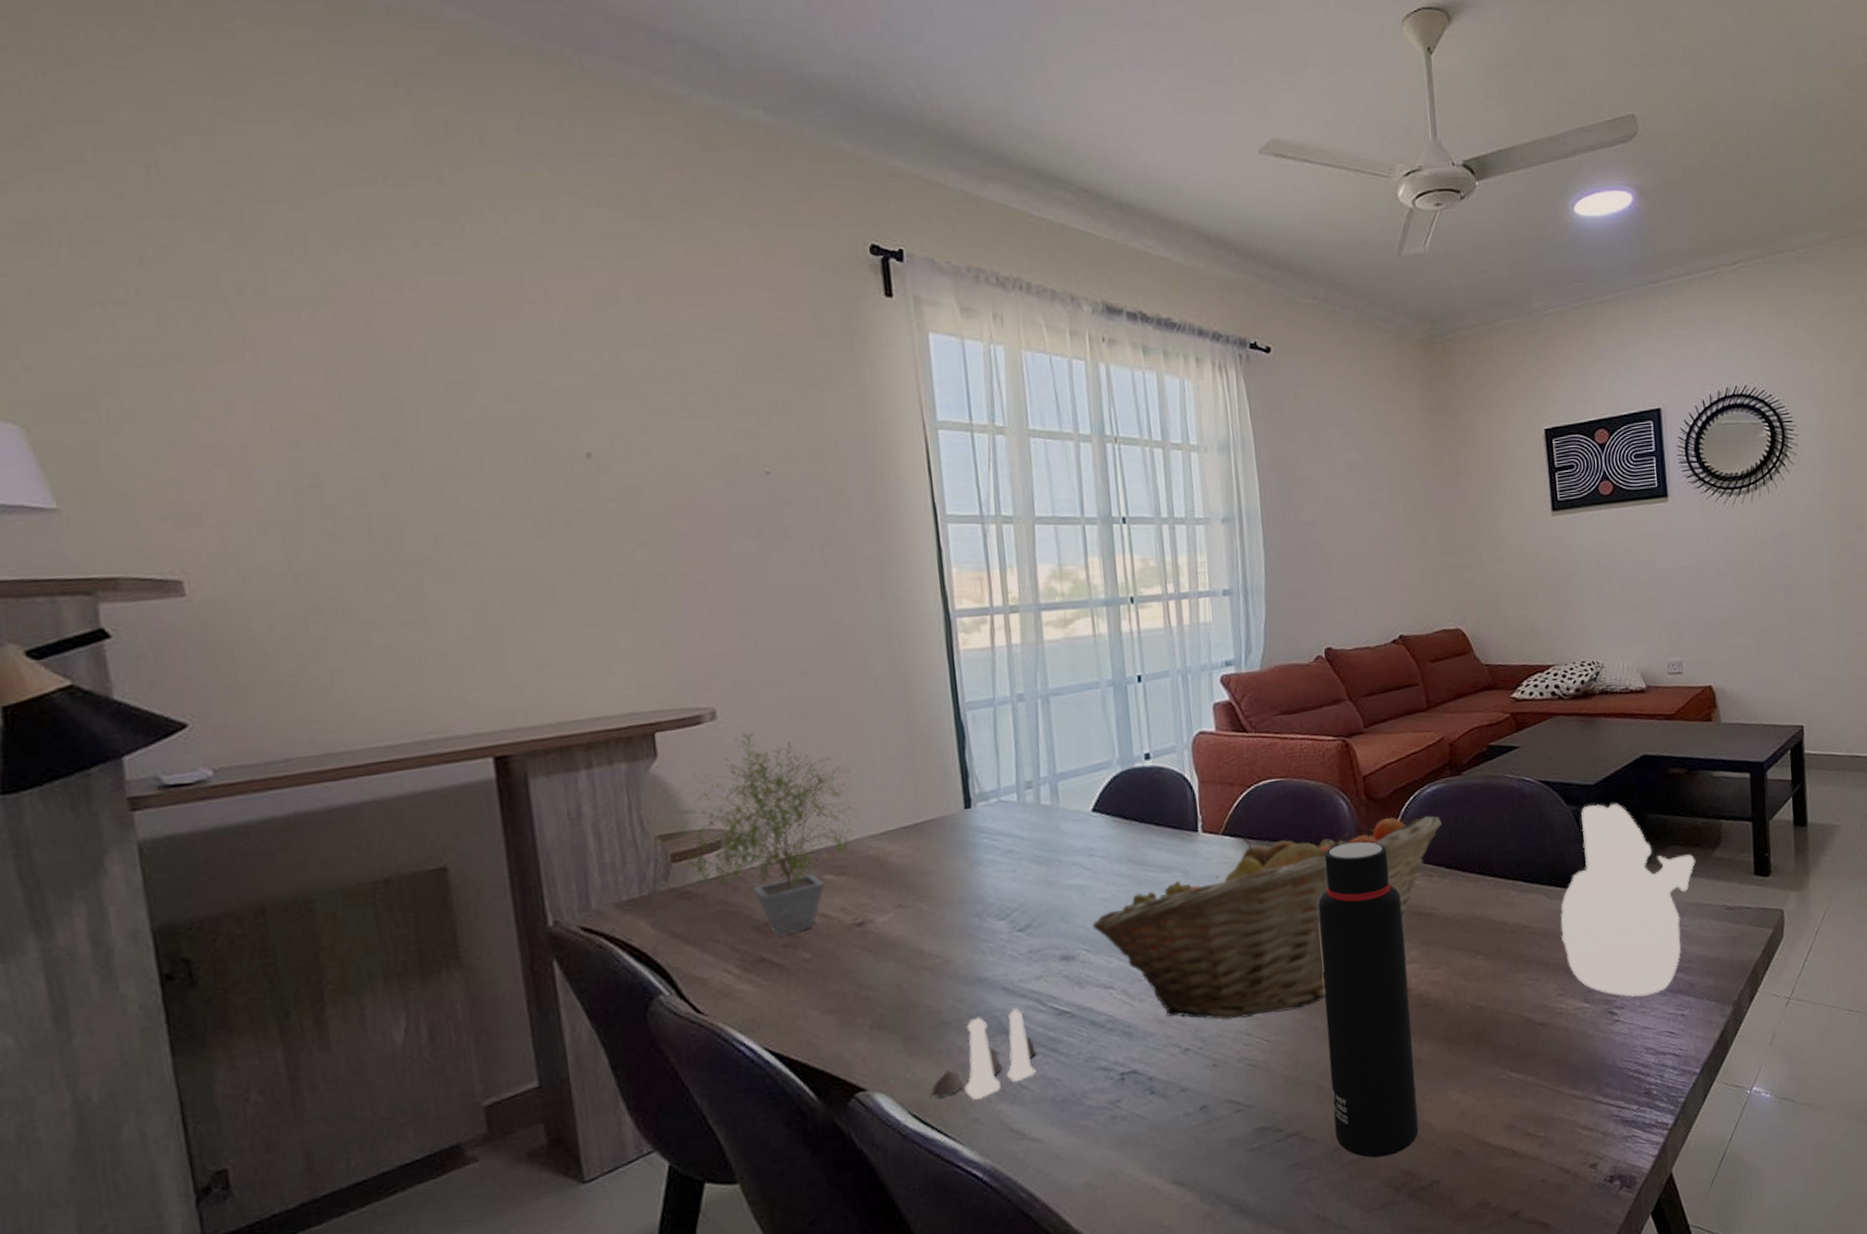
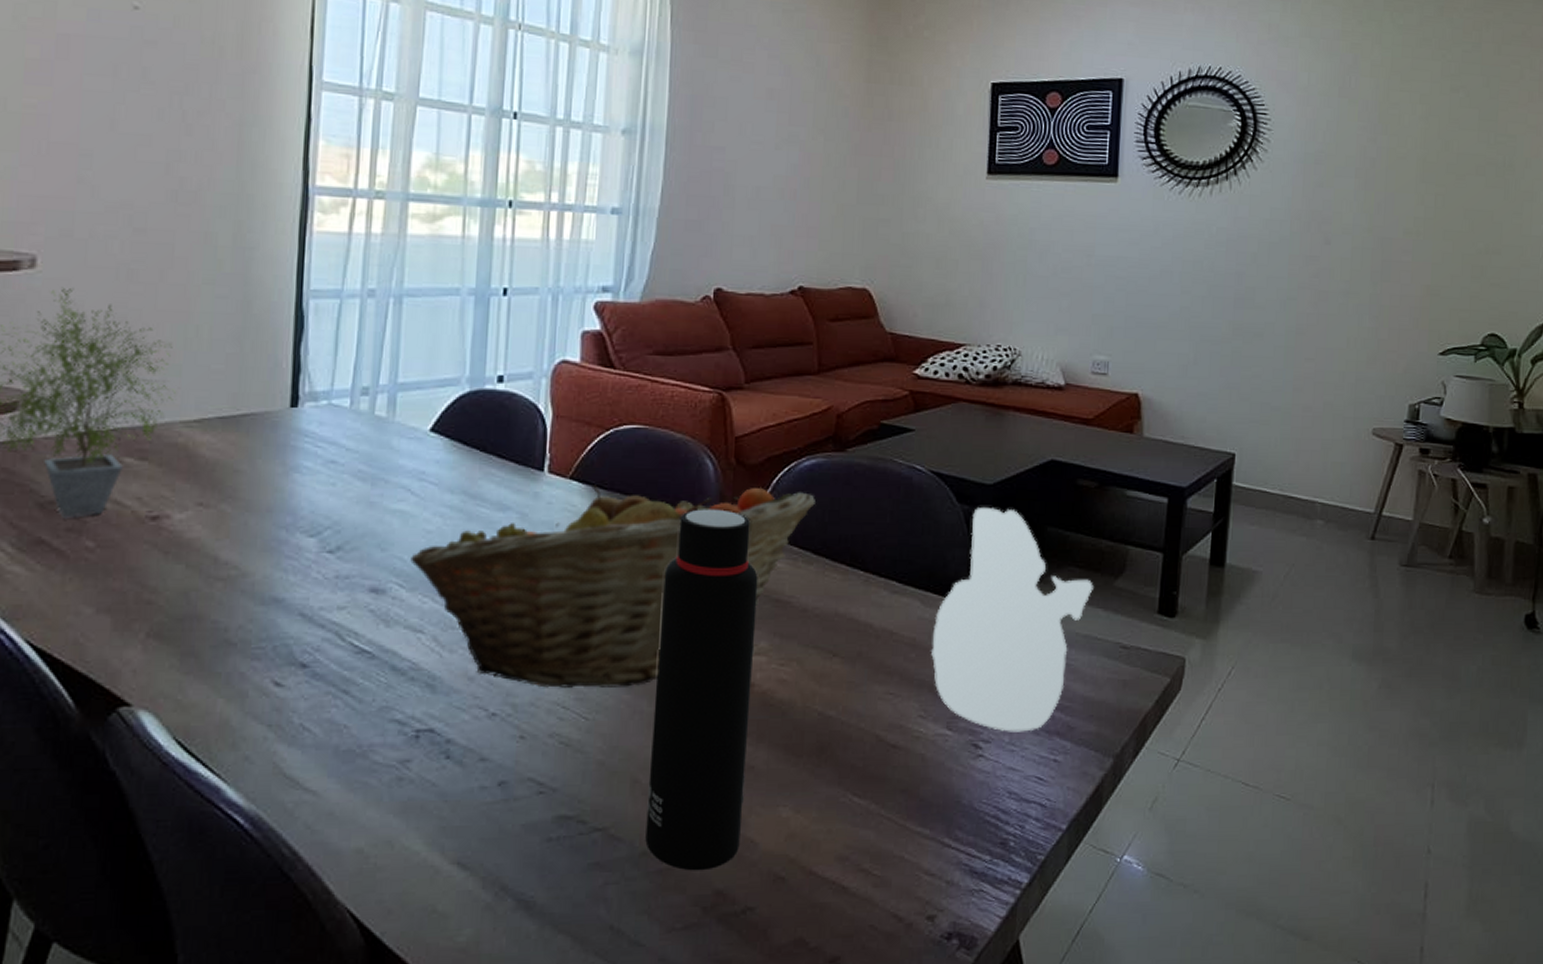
salt and pepper shaker set: present [931,1008,1036,1100] -> none [201,639,326,735]

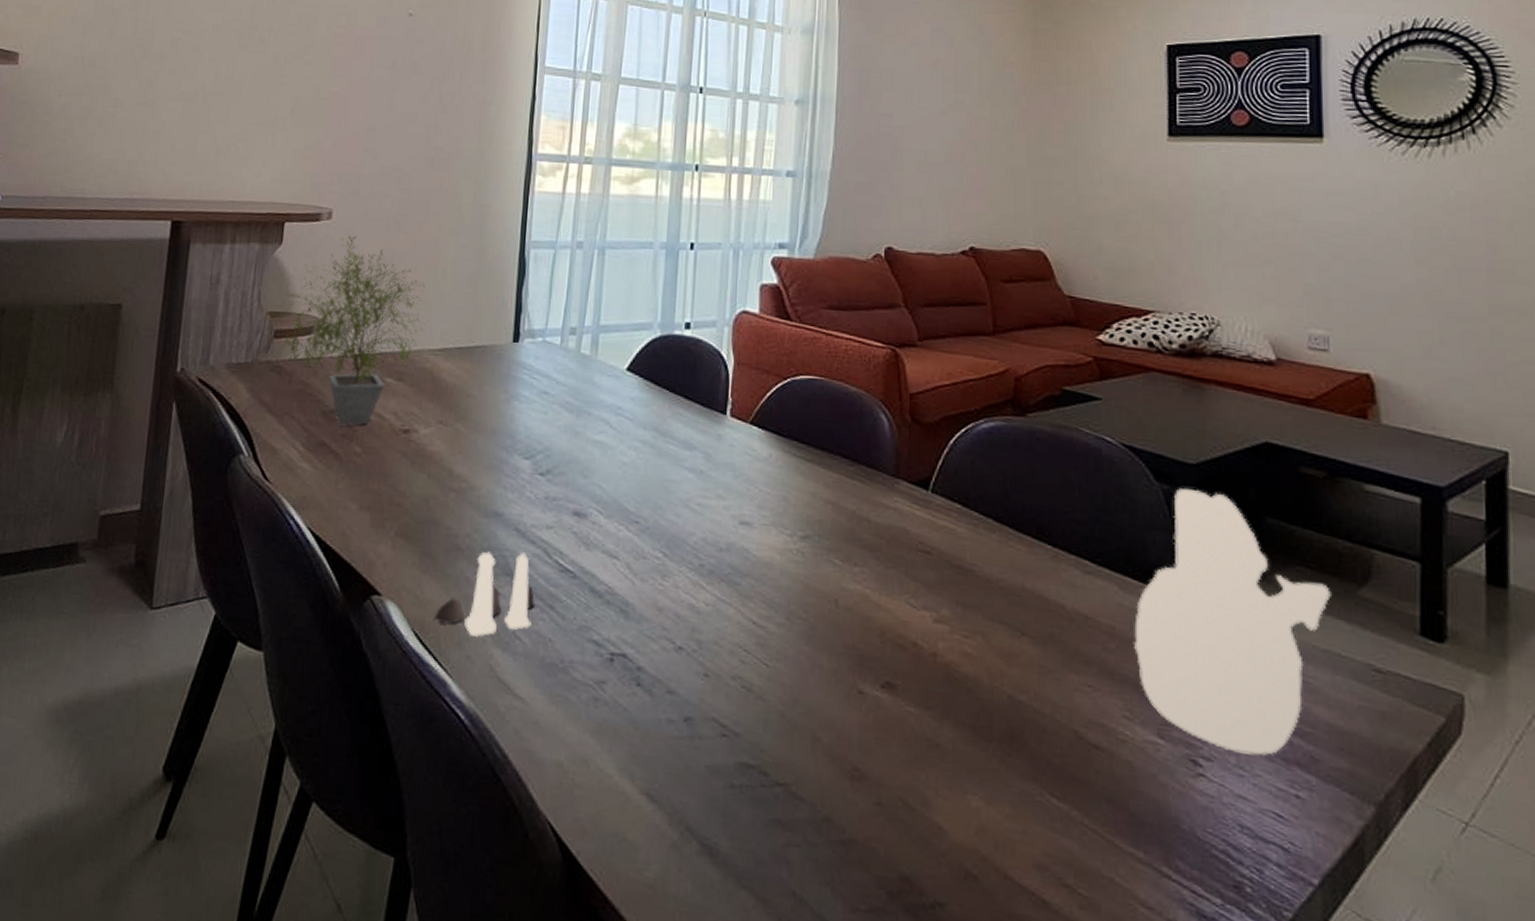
salt and pepper shaker set: none [201,639,326,735] -> present [434,551,535,637]
fruit basket: present [410,485,815,688] -> none [608,431,995,639]
water bottle: present [645,509,759,871] -> none [827,463,938,851]

